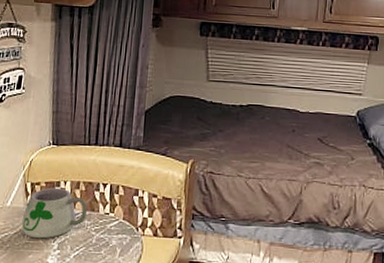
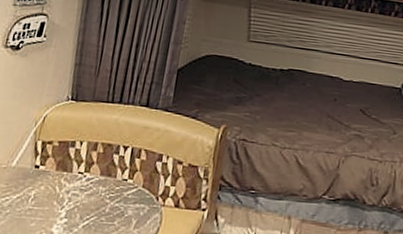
mug: present [21,187,87,247] -> none [25,147,104,215]

